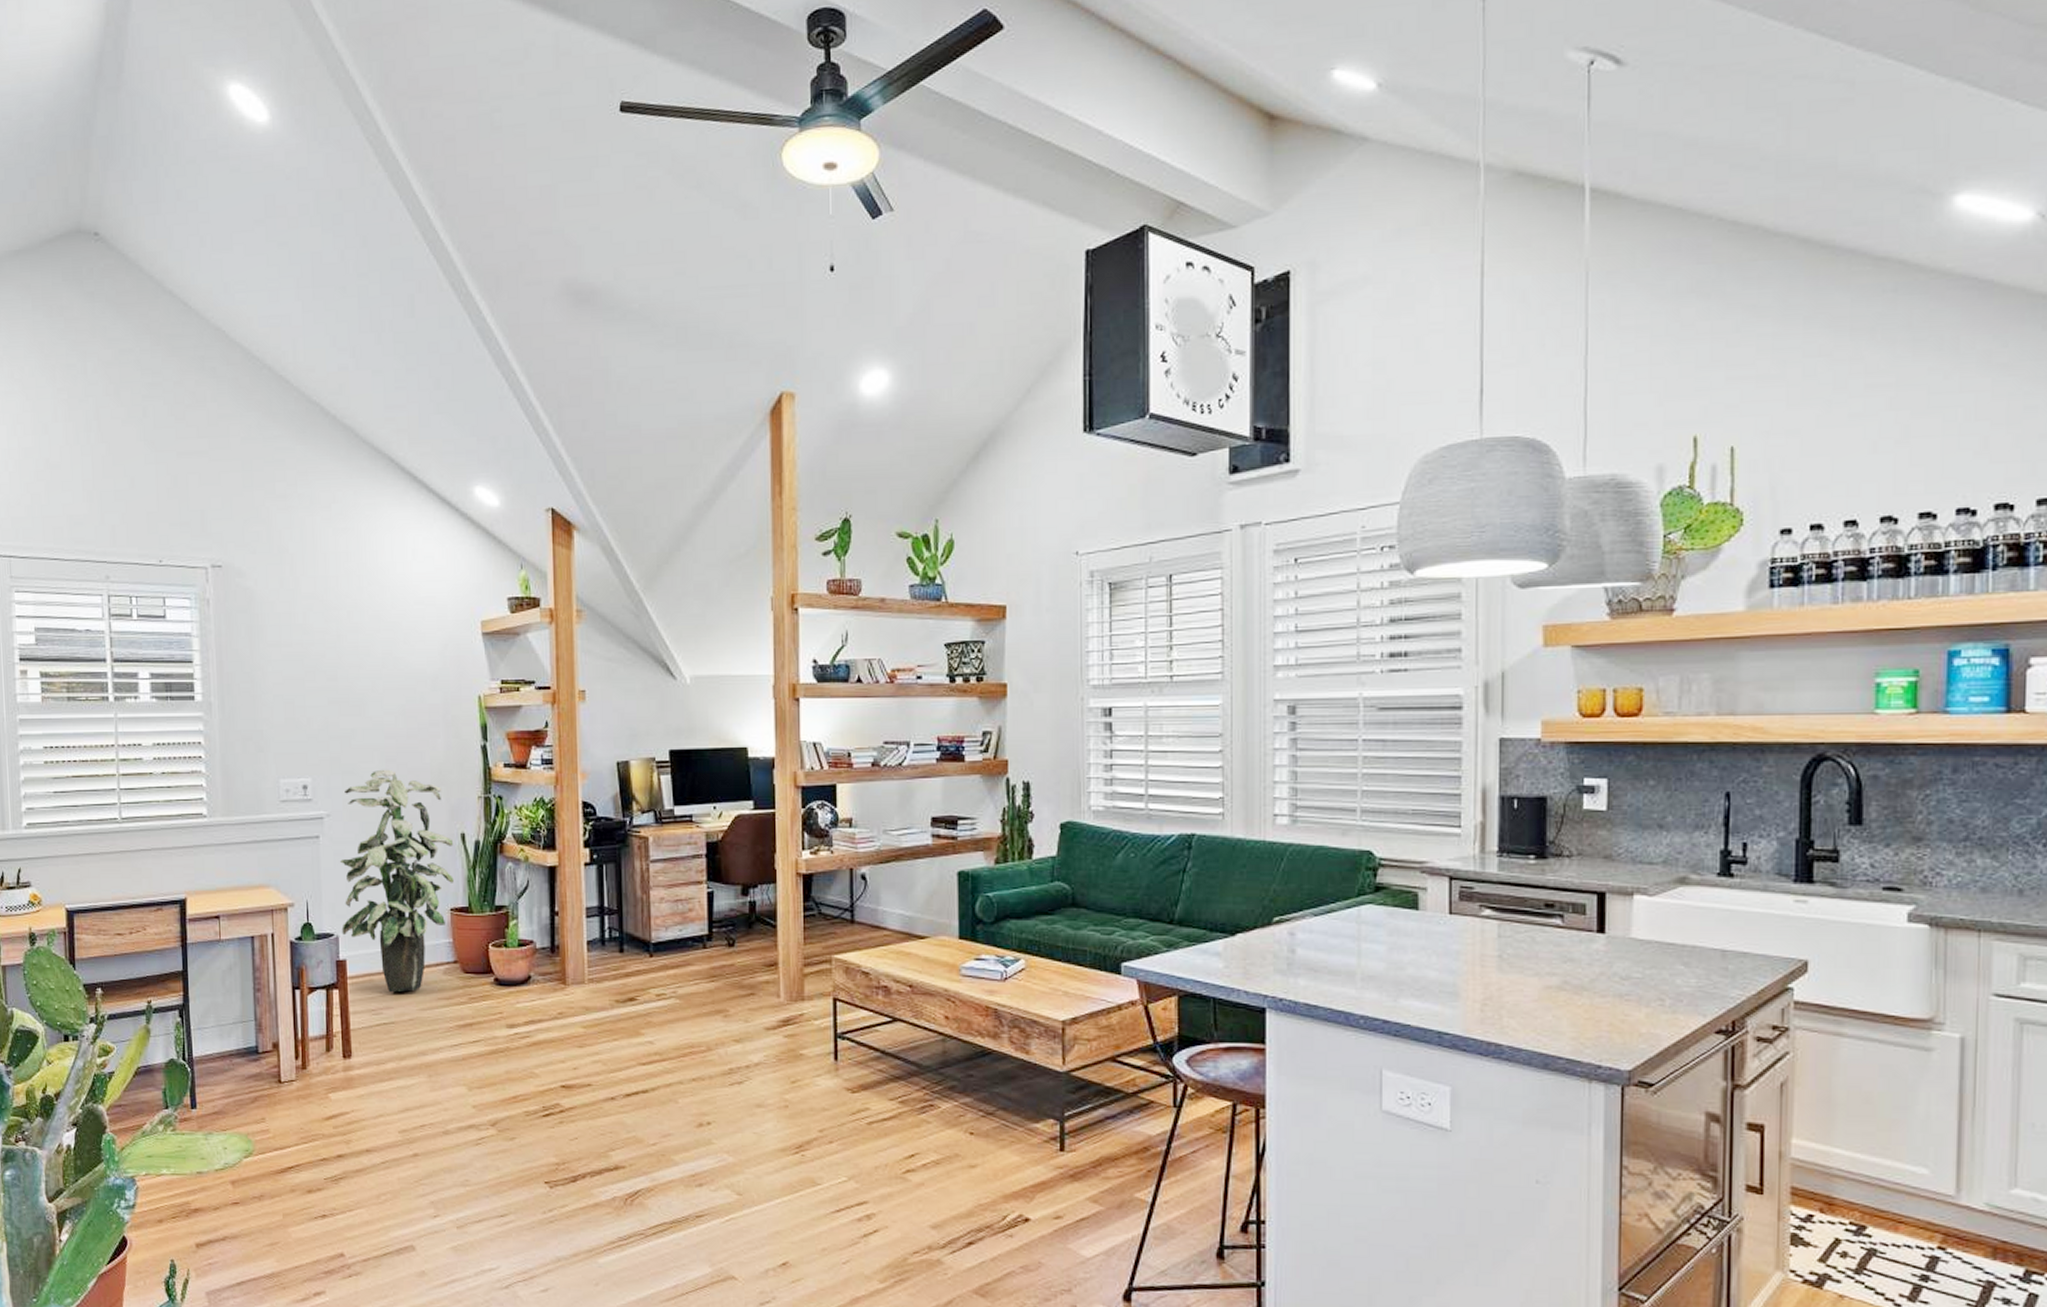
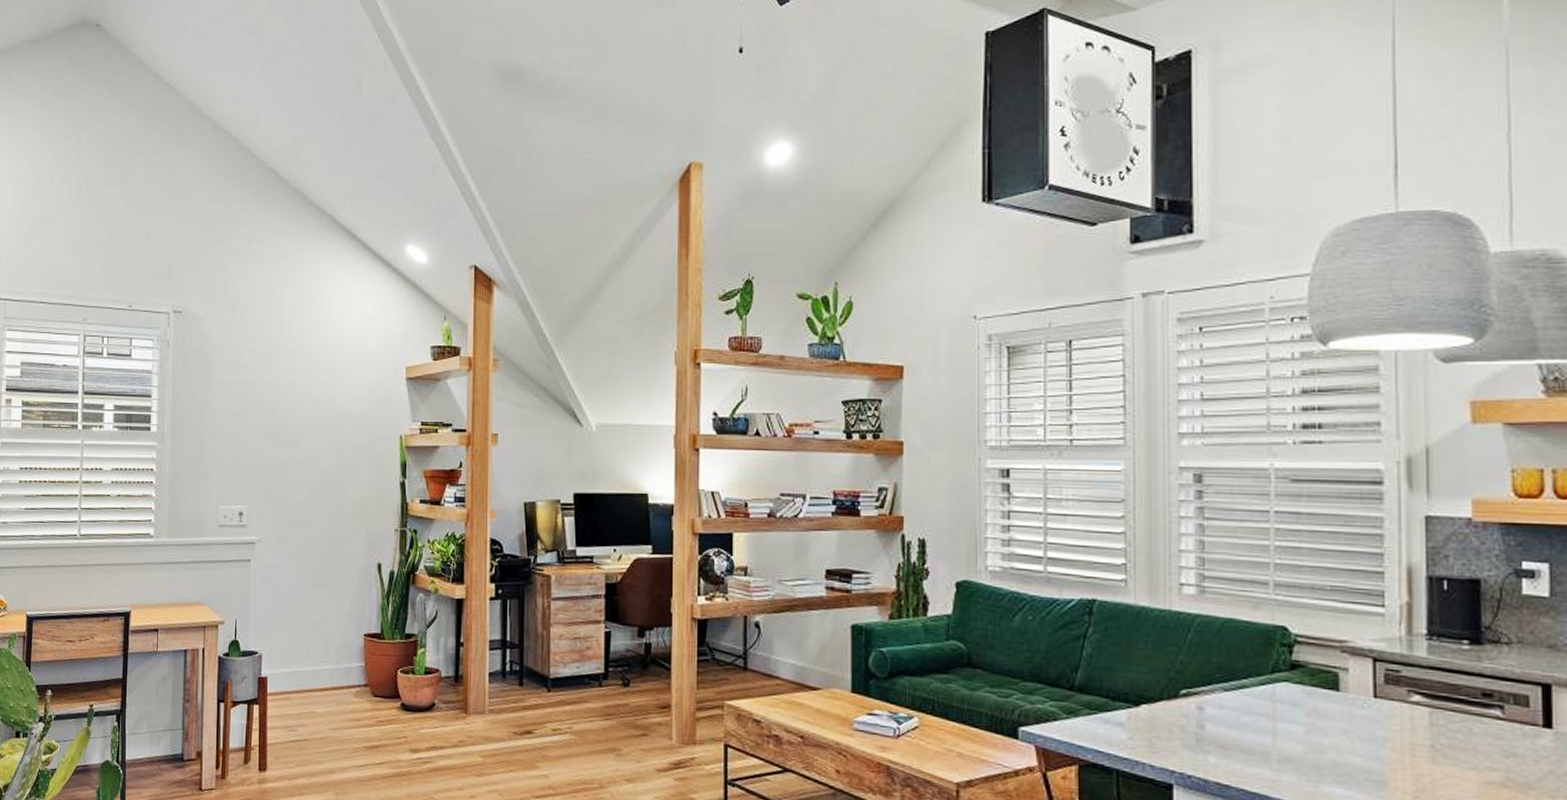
indoor plant: present [339,769,454,993] -> none [265,500,371,711]

